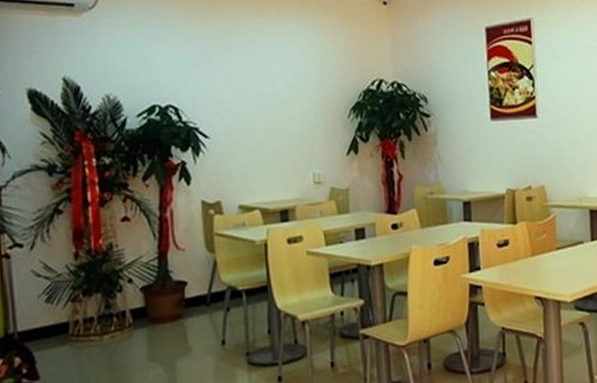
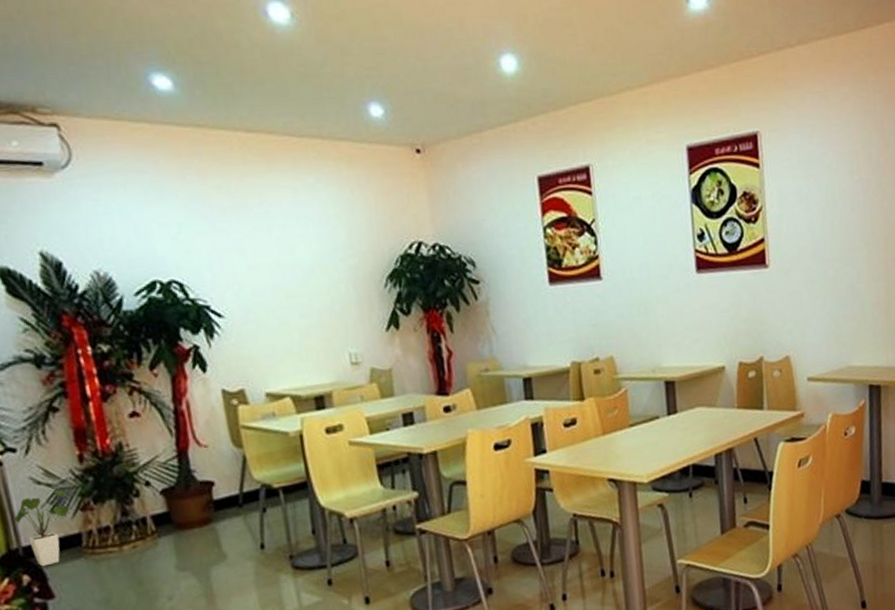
house plant: none [13,283,60,351] -> present [13,490,68,567]

